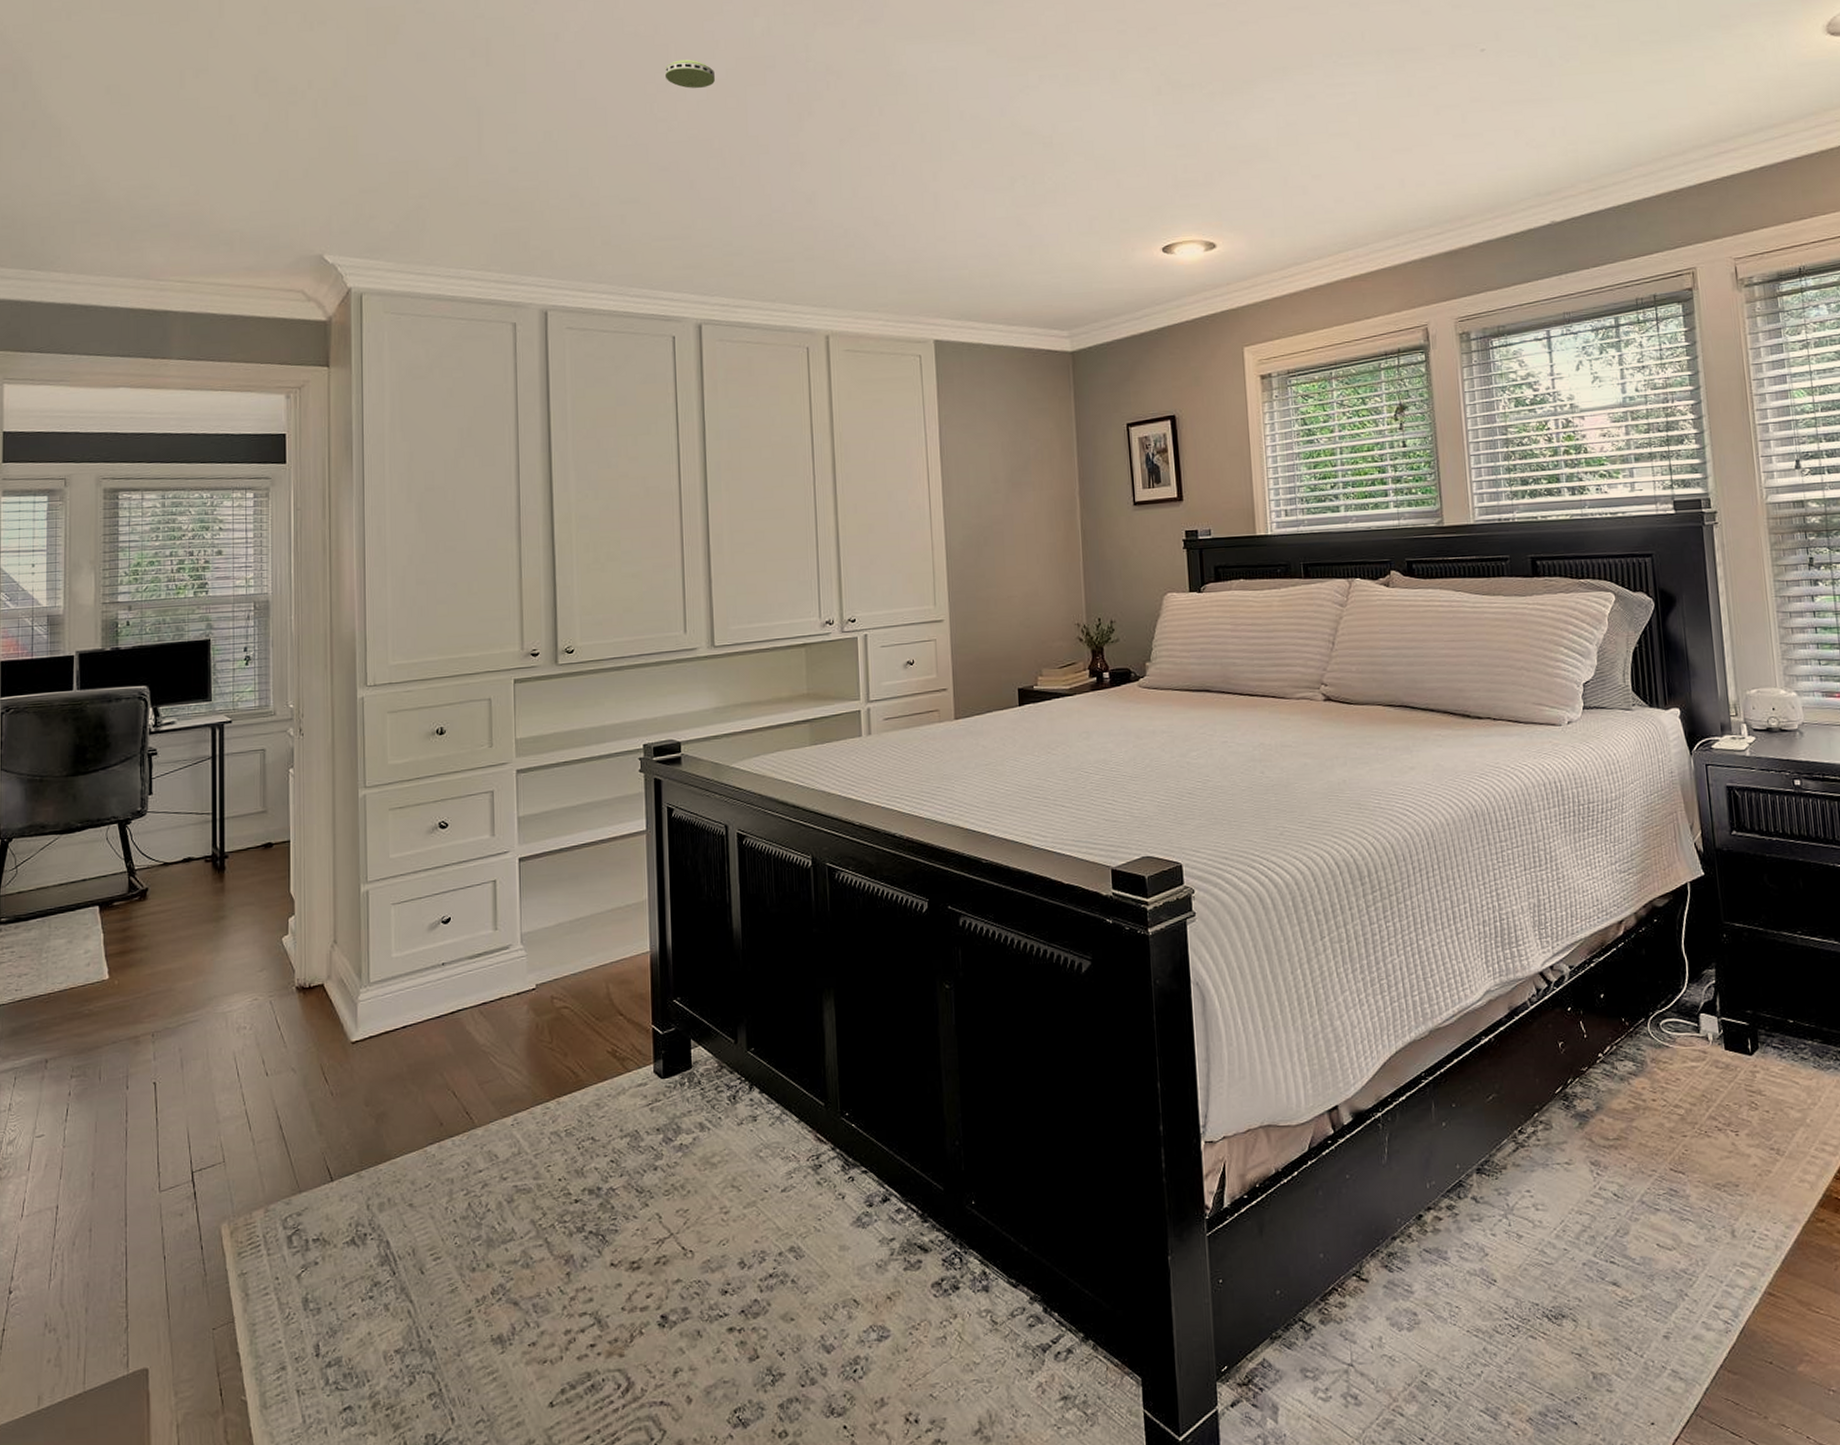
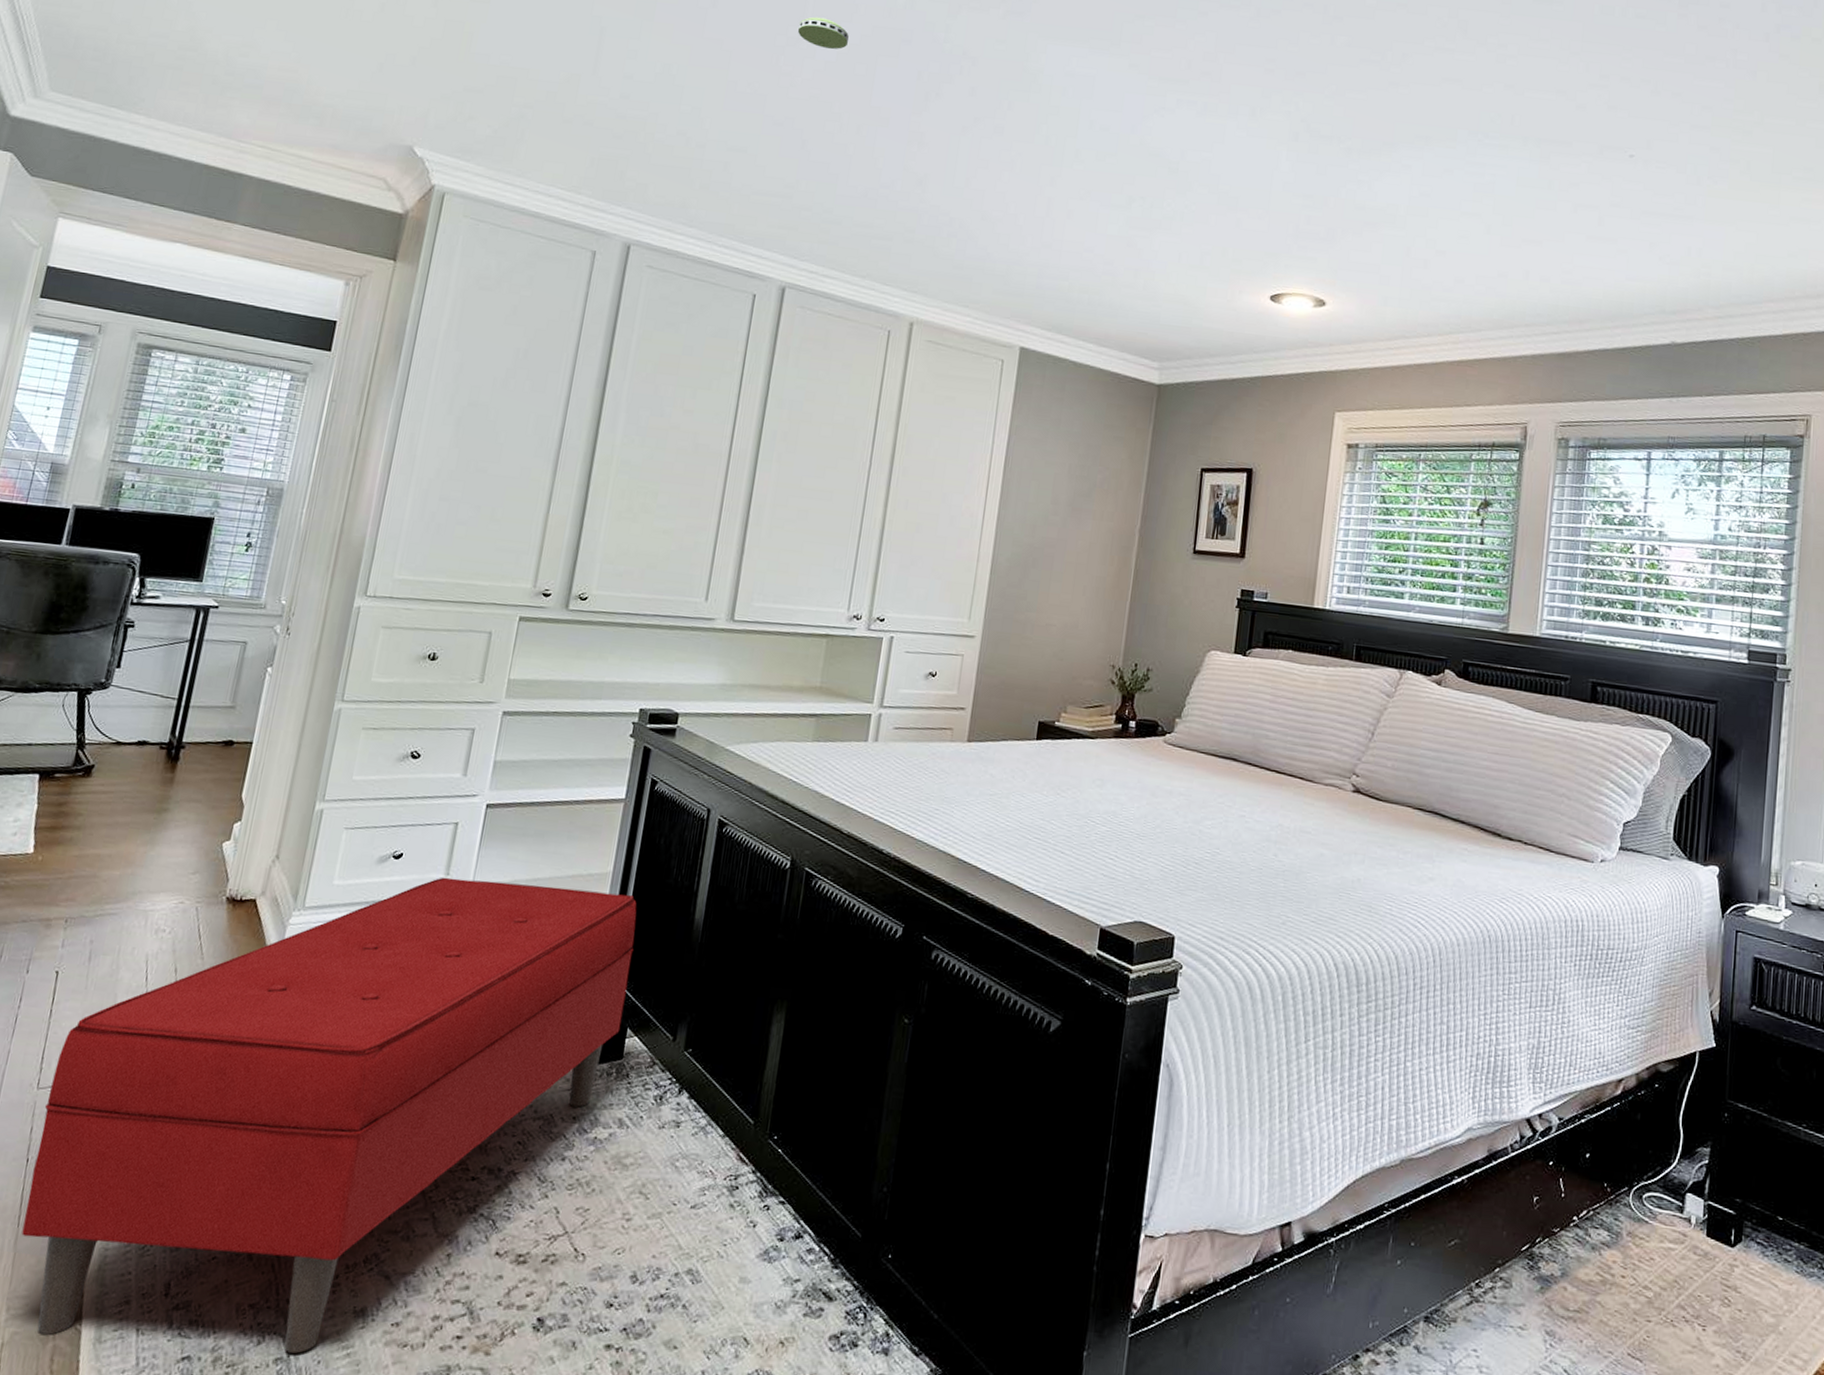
bench: none [171,918,684,1410] -> present [22,877,637,1354]

